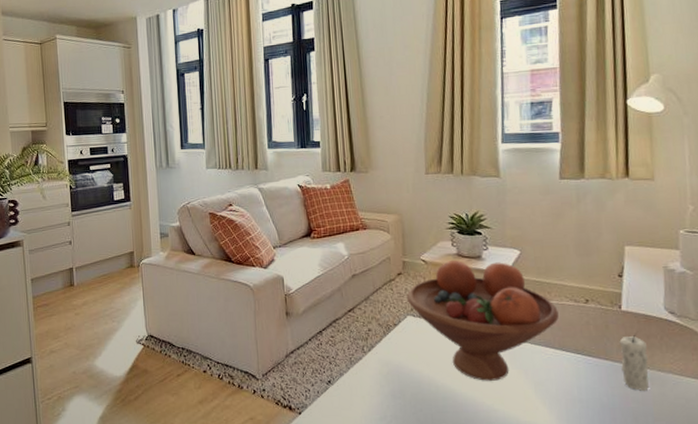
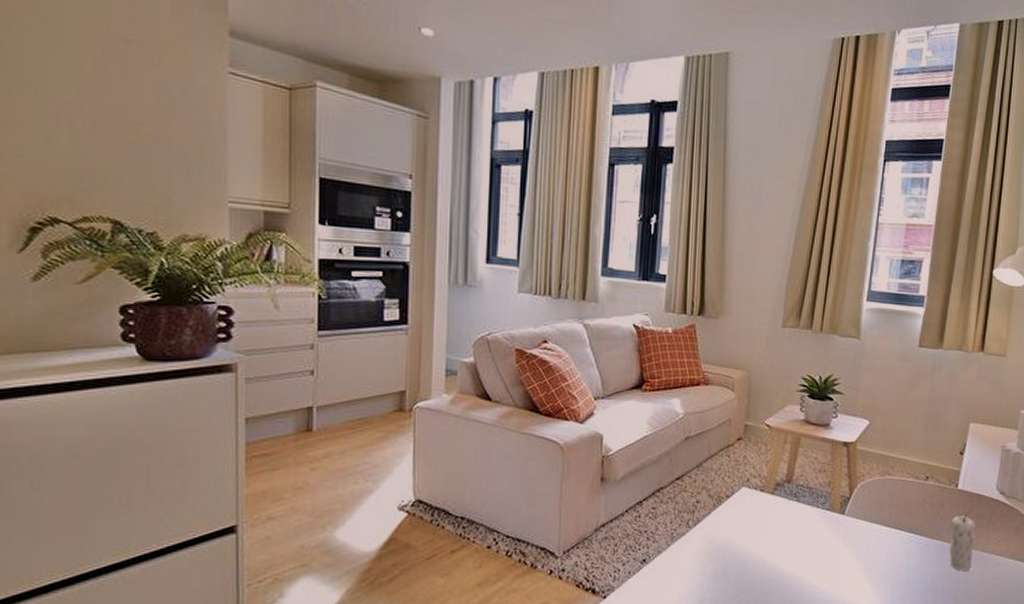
fruit bowl: present [407,259,559,381] -> none [744,426,898,561]

